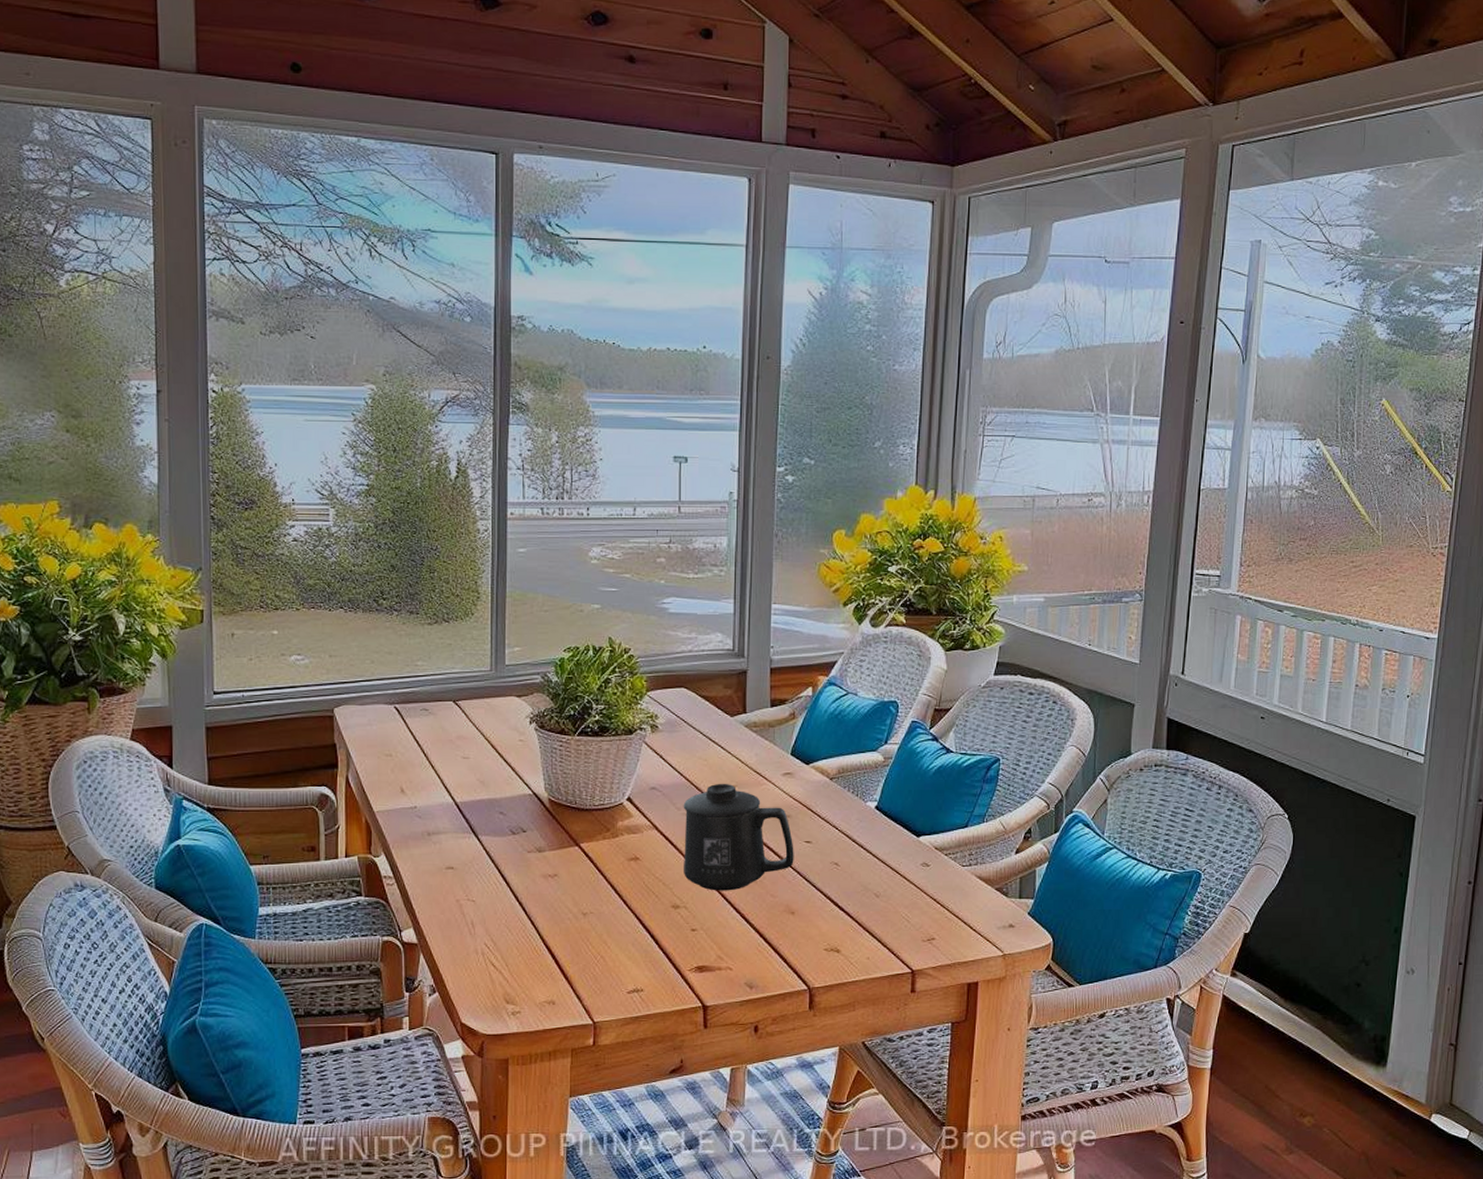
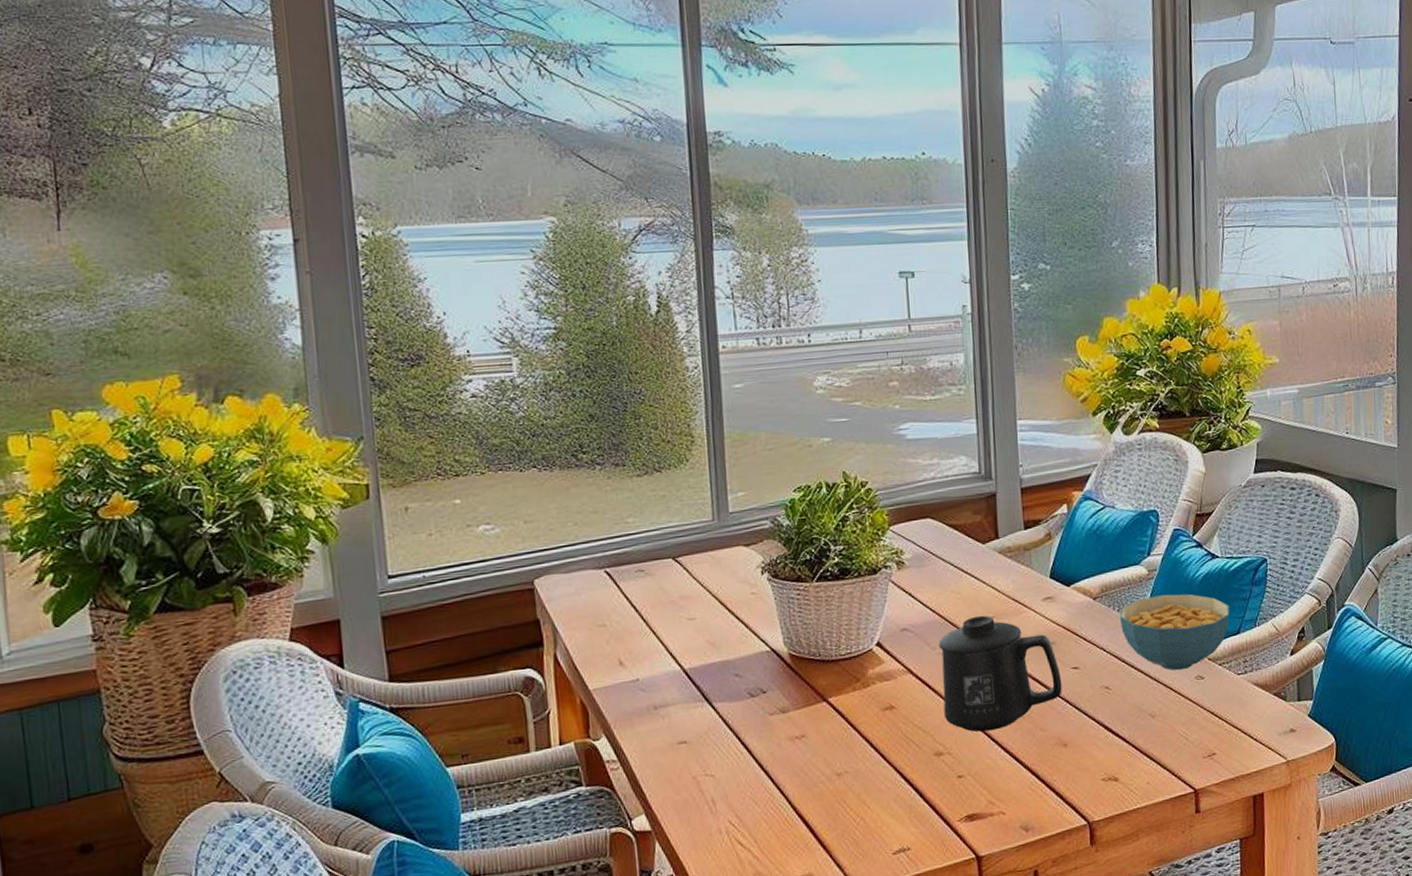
cereal bowl: none [853,782,960,856] -> present [1119,594,1230,671]

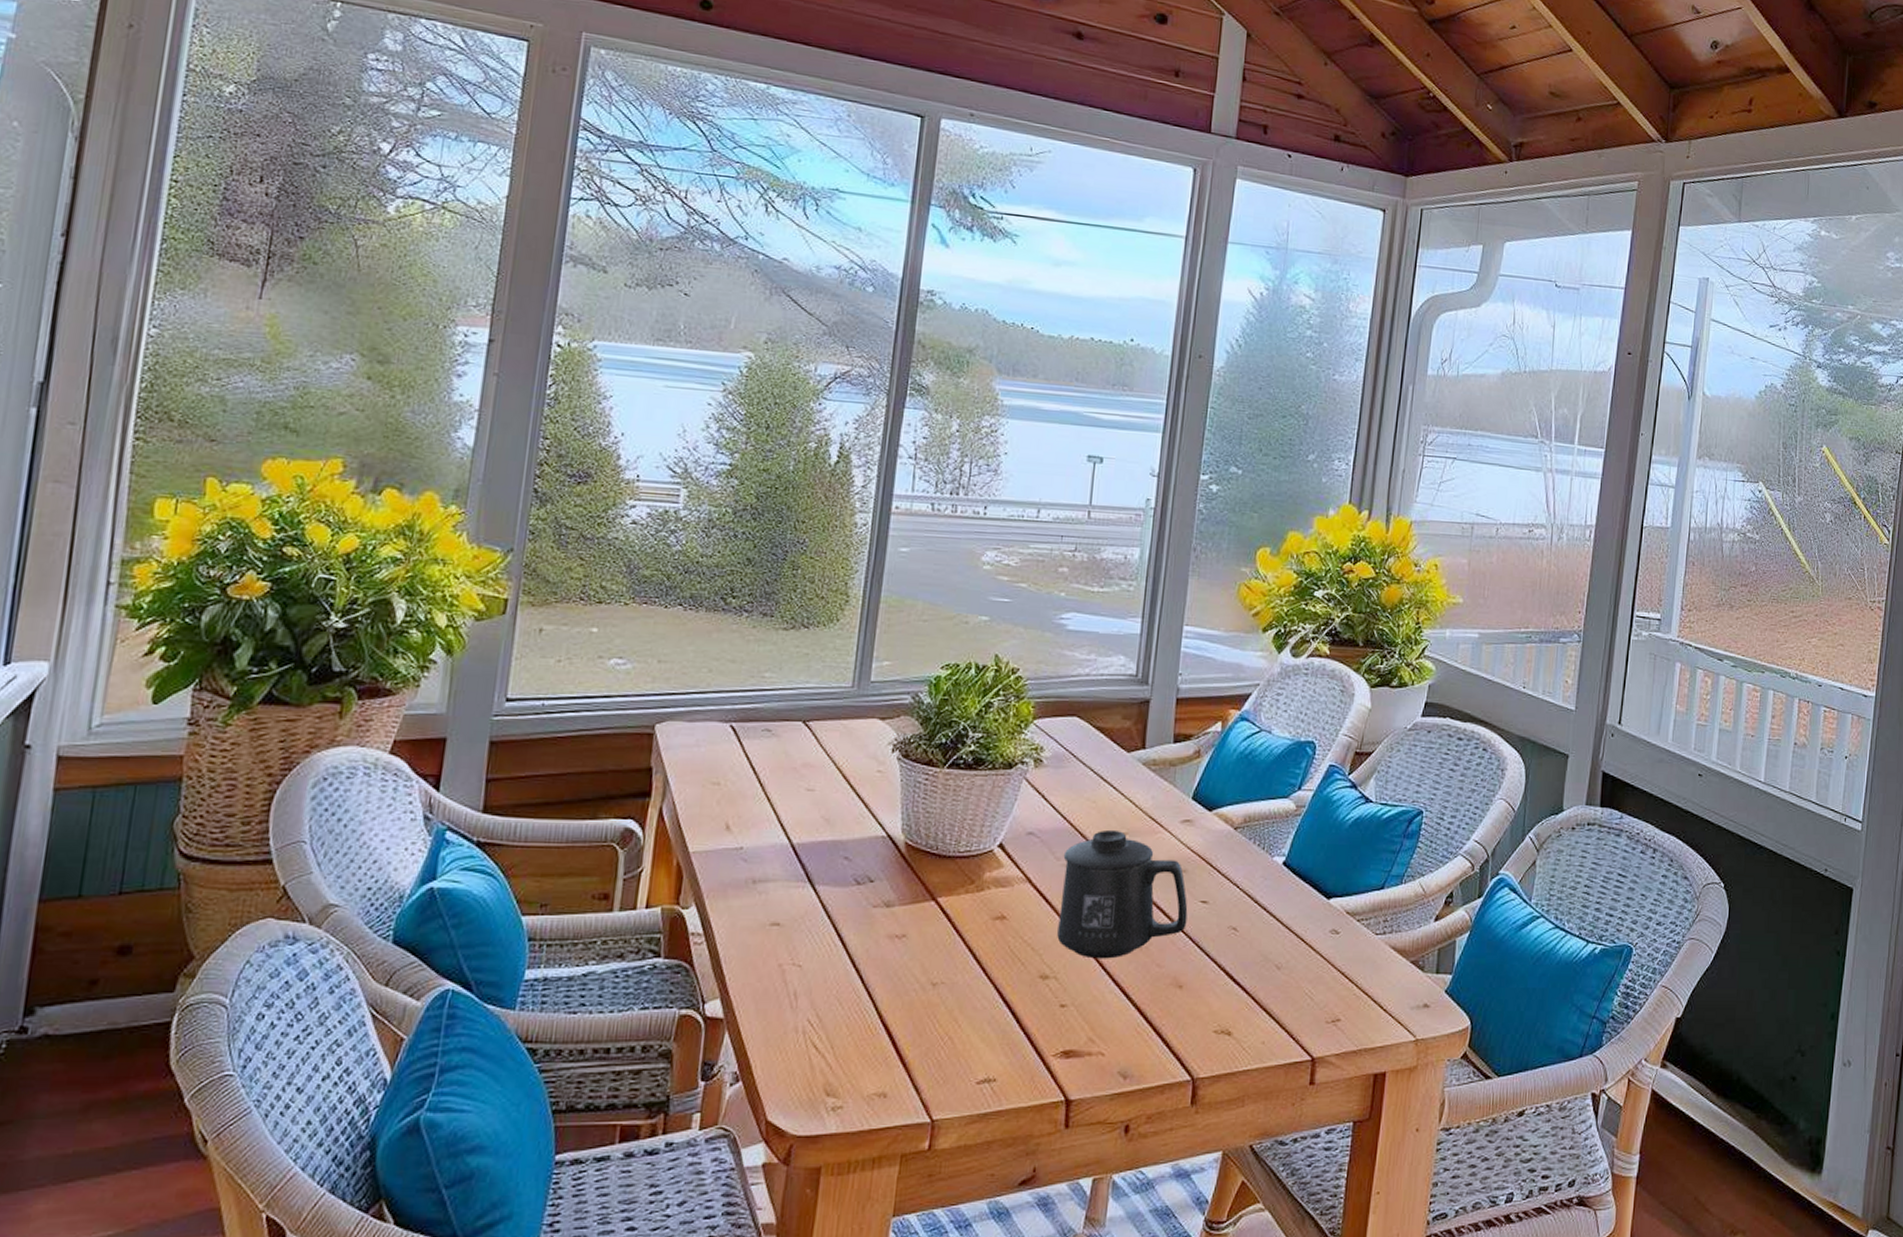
cereal bowl: present [1119,594,1230,671] -> none [1258,834,1377,921]

